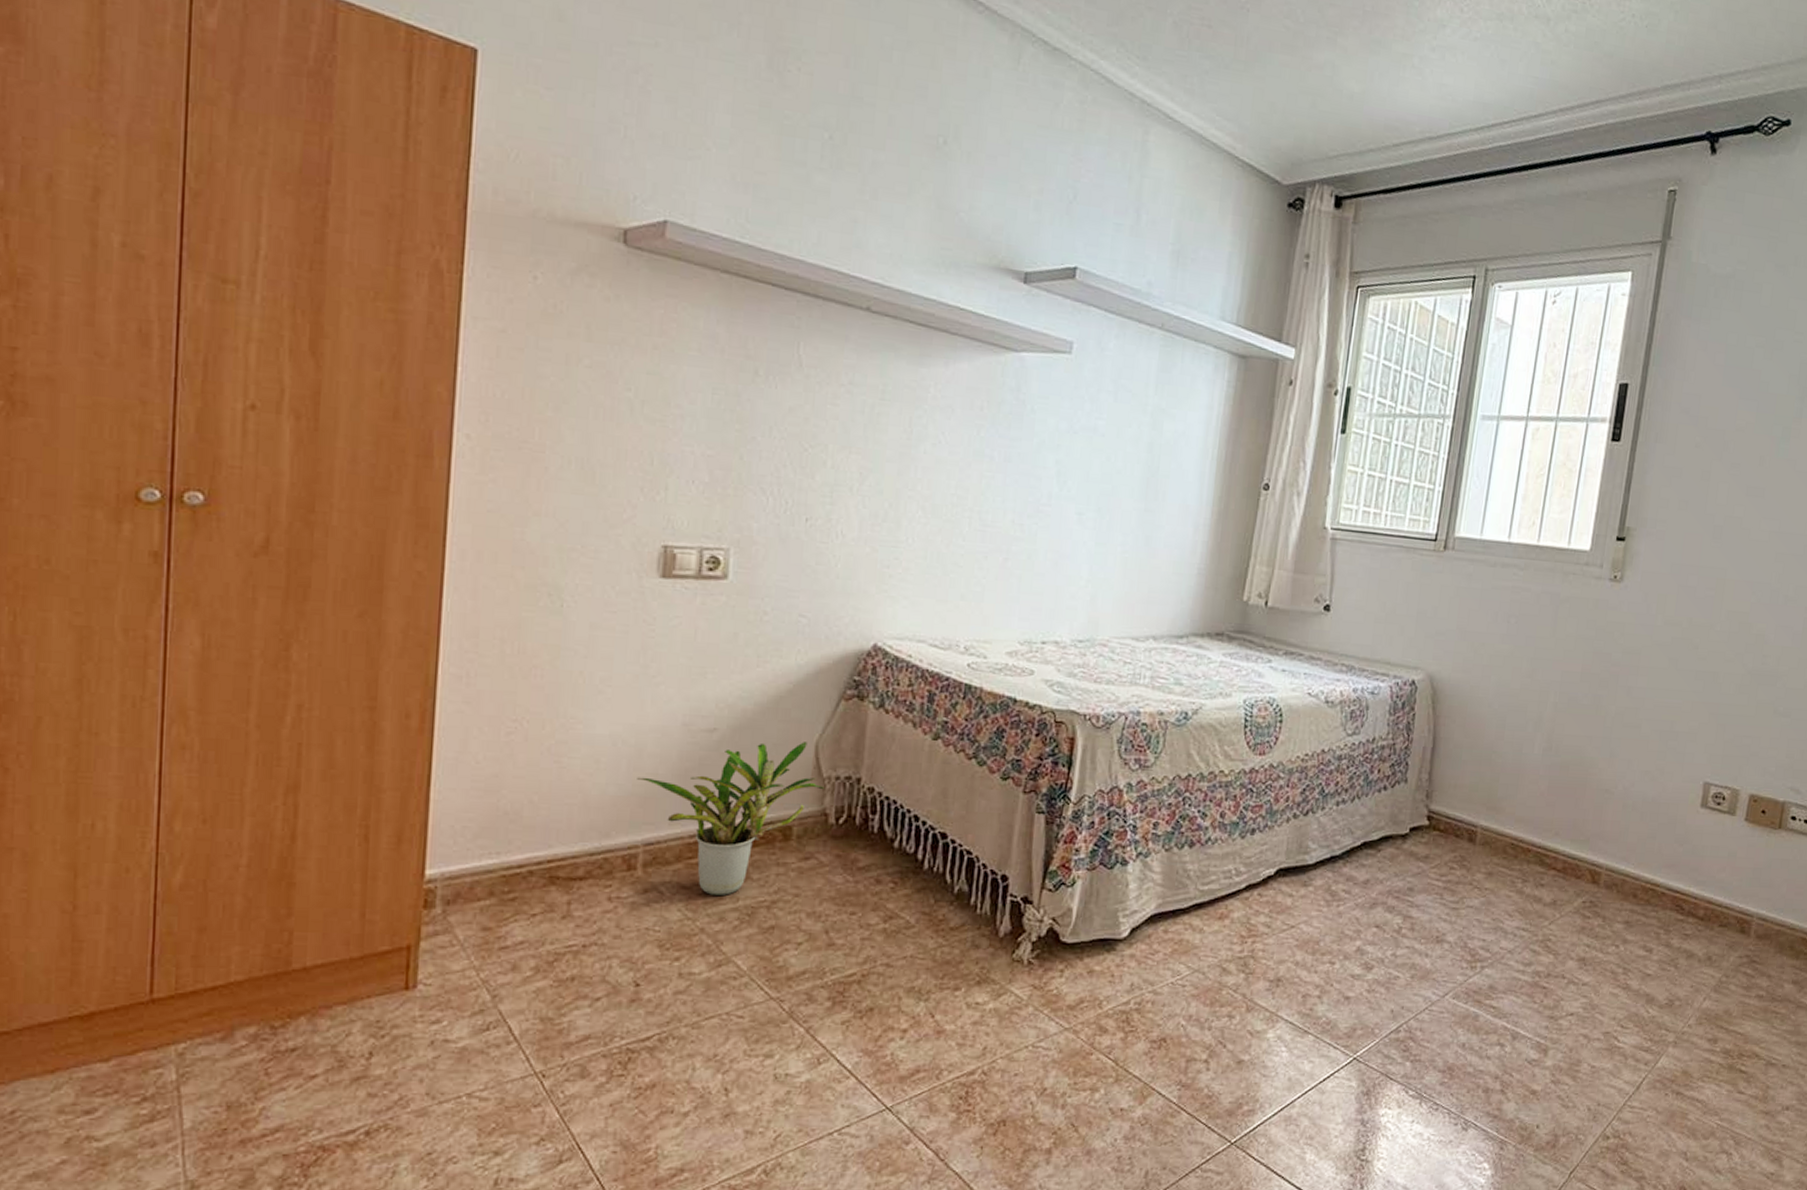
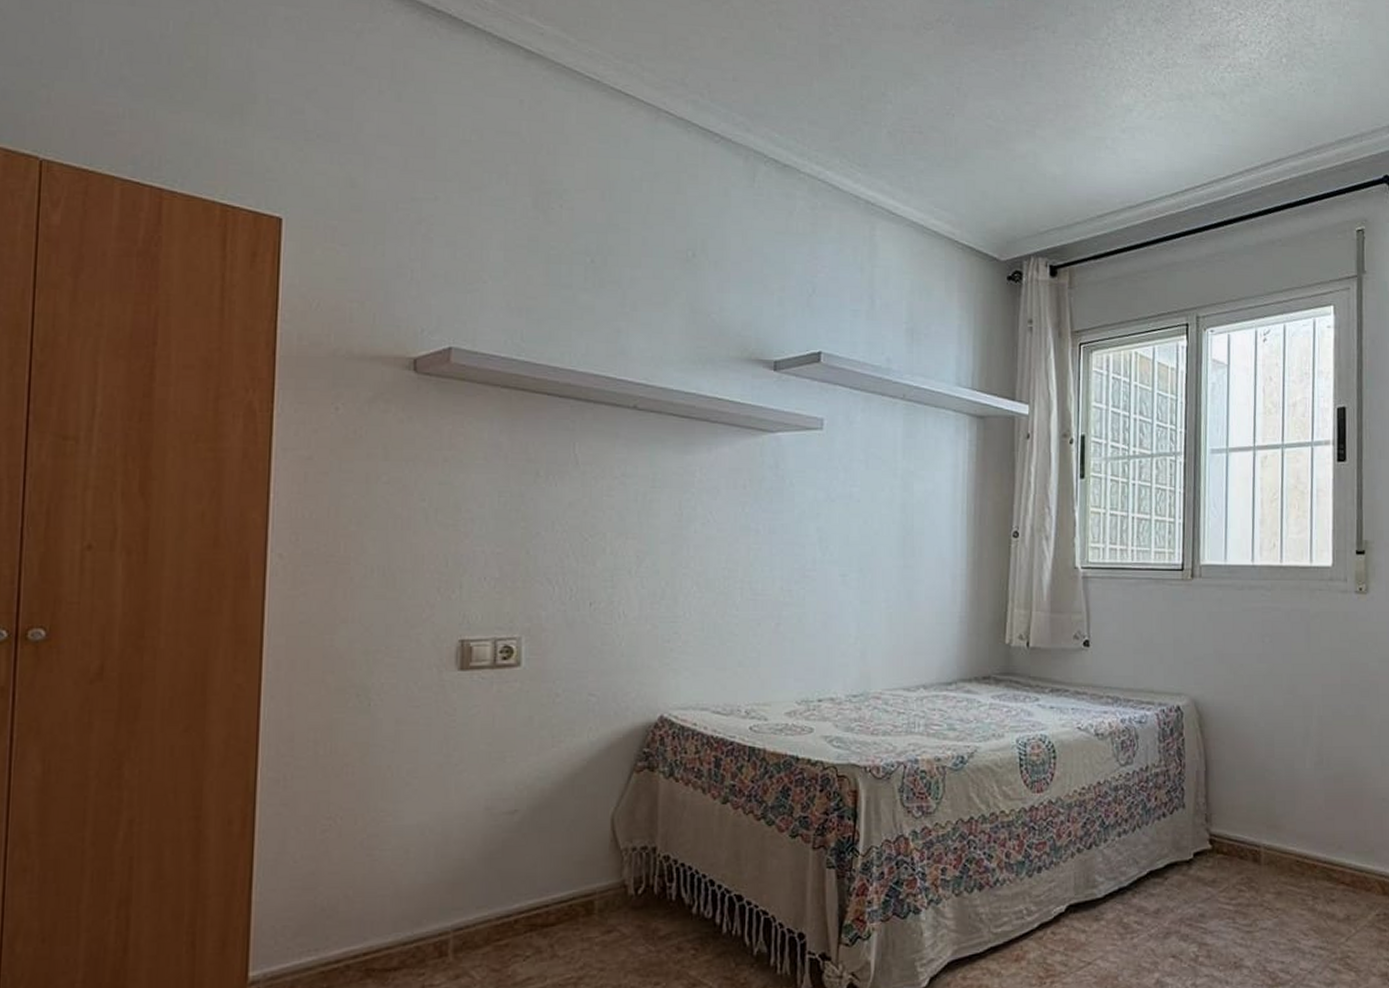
potted plant: present [637,742,824,895] -> none [445,816,622,976]

